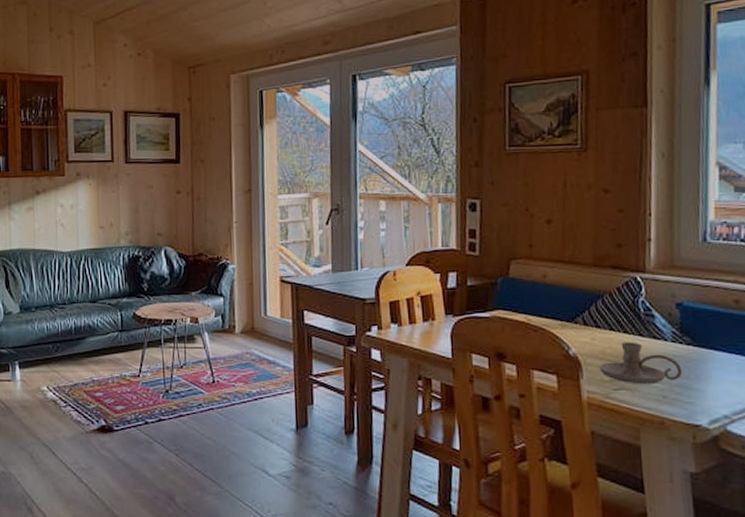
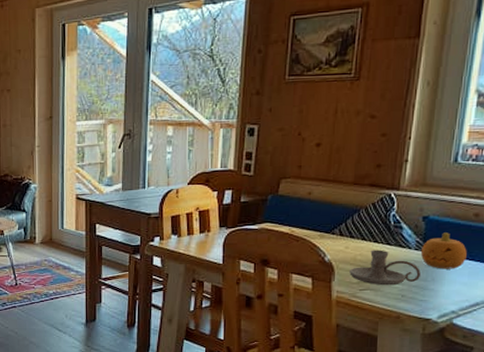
fruit: none [678,322,732,365] -> present [420,232,467,269]

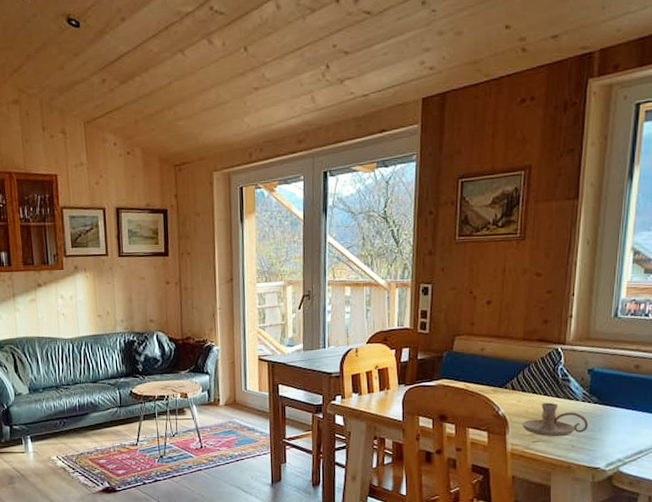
fruit: present [420,232,467,269] -> none [587,384,630,420]

